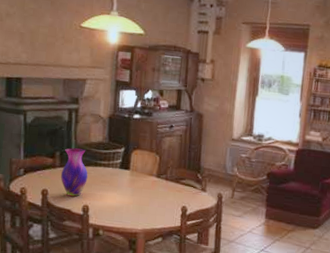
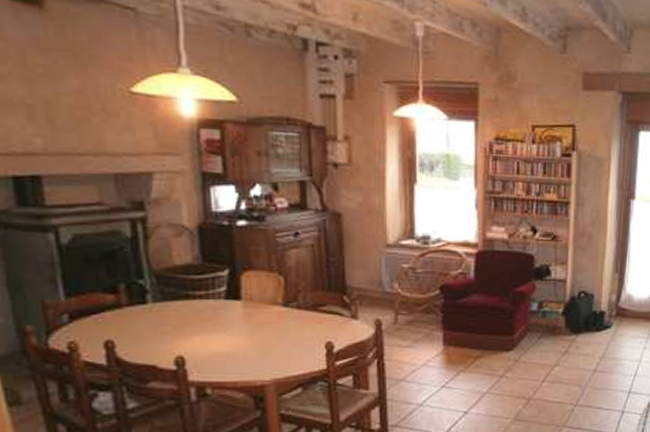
vase: present [60,147,88,197] -> none [131,275,177,346]

